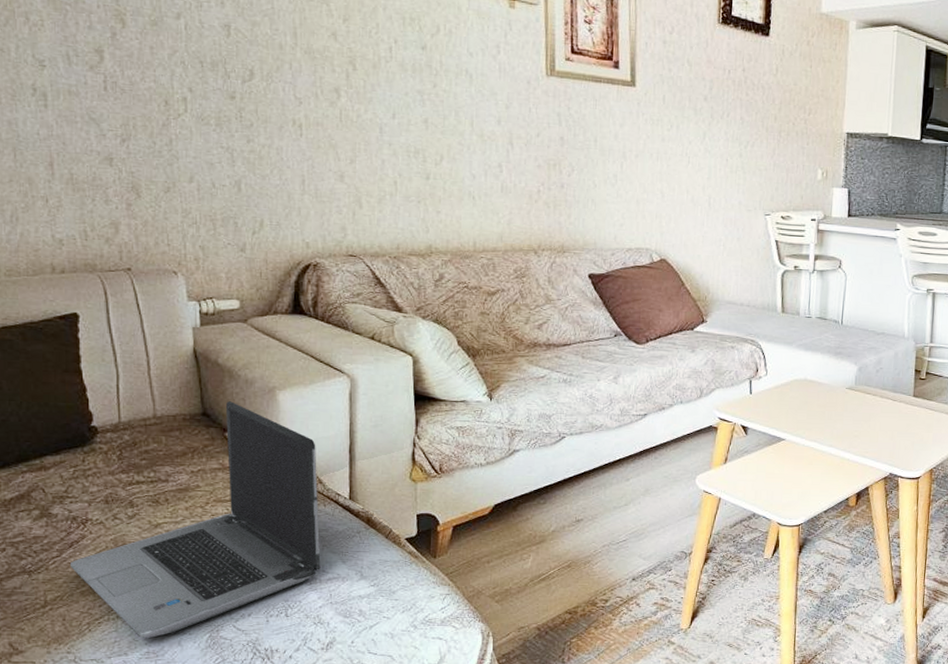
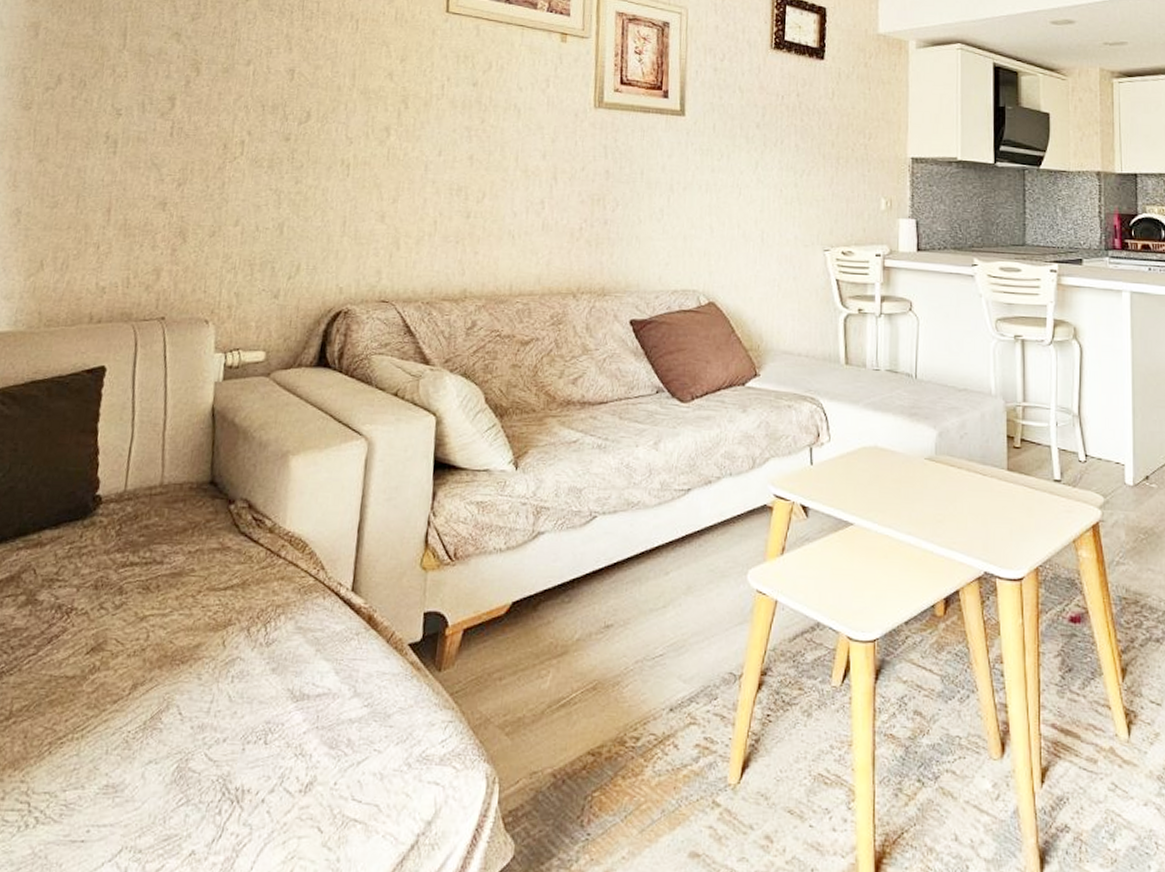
laptop computer: present [71,401,321,639] -> none [44,467,324,767]

